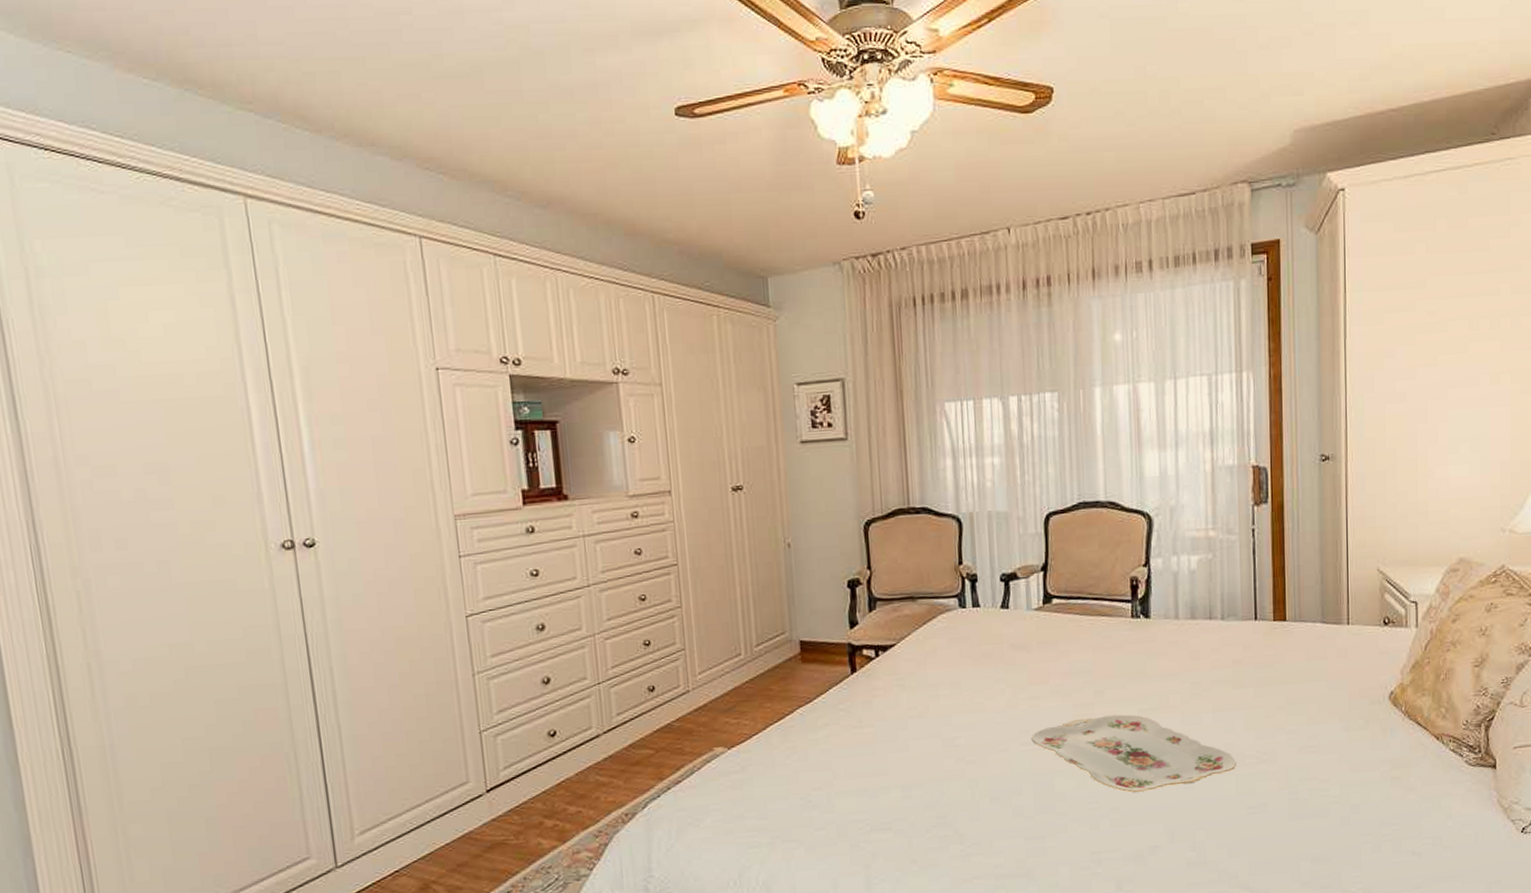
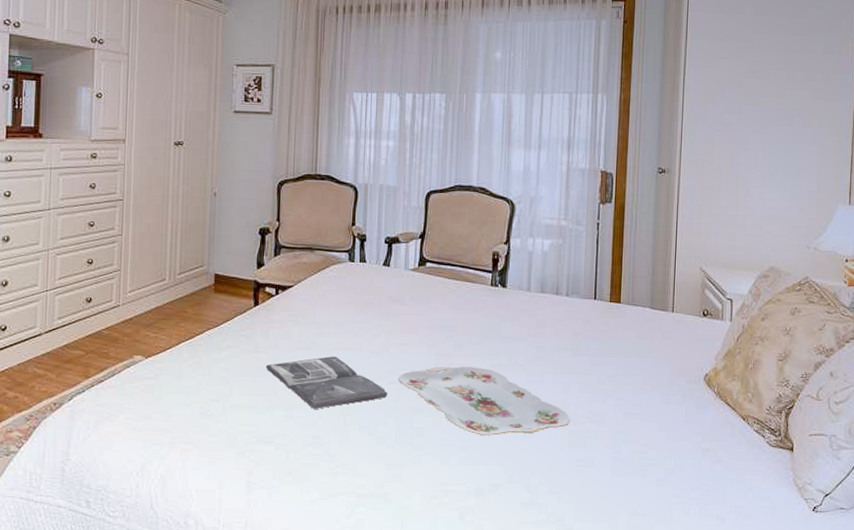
magazine: none [873,721,1021,785] -> present [266,356,388,409]

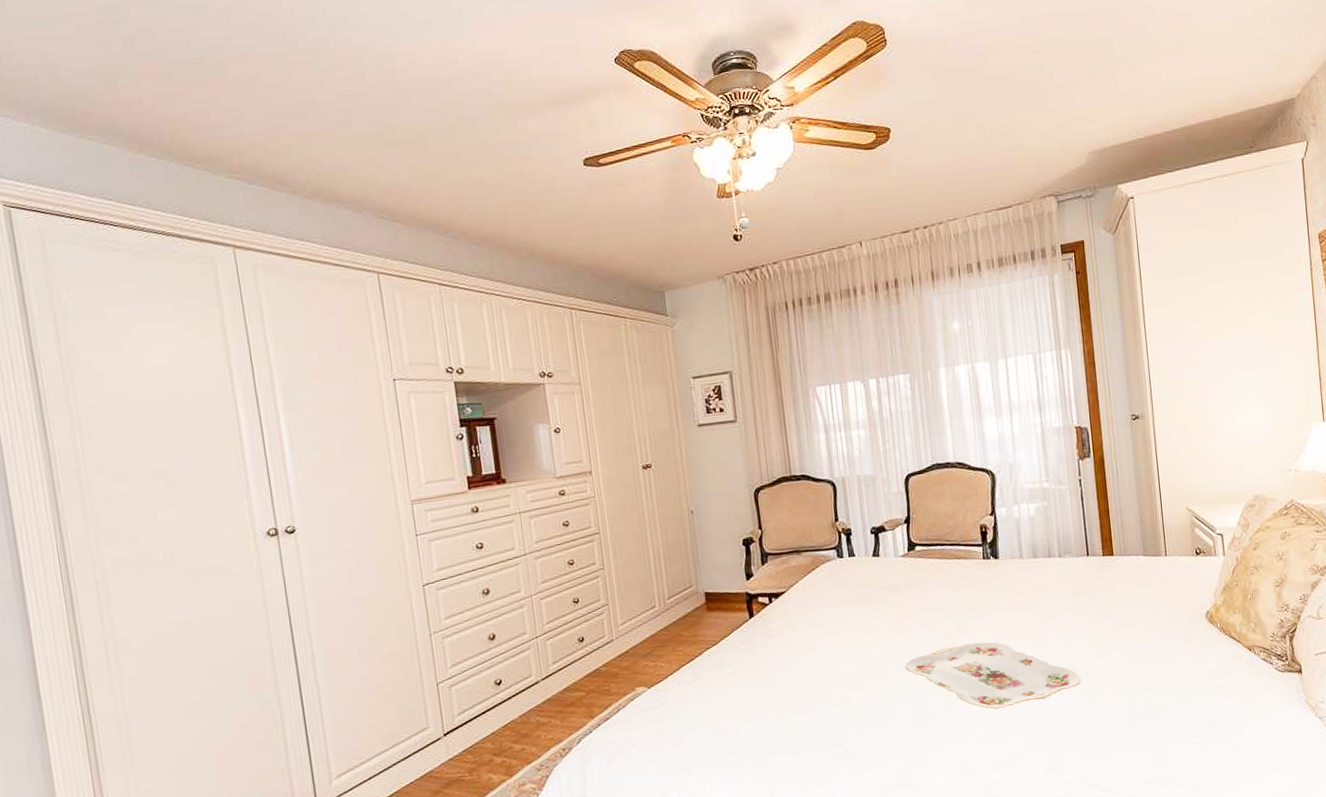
magazine: present [266,356,388,409] -> none [770,655,897,711]

